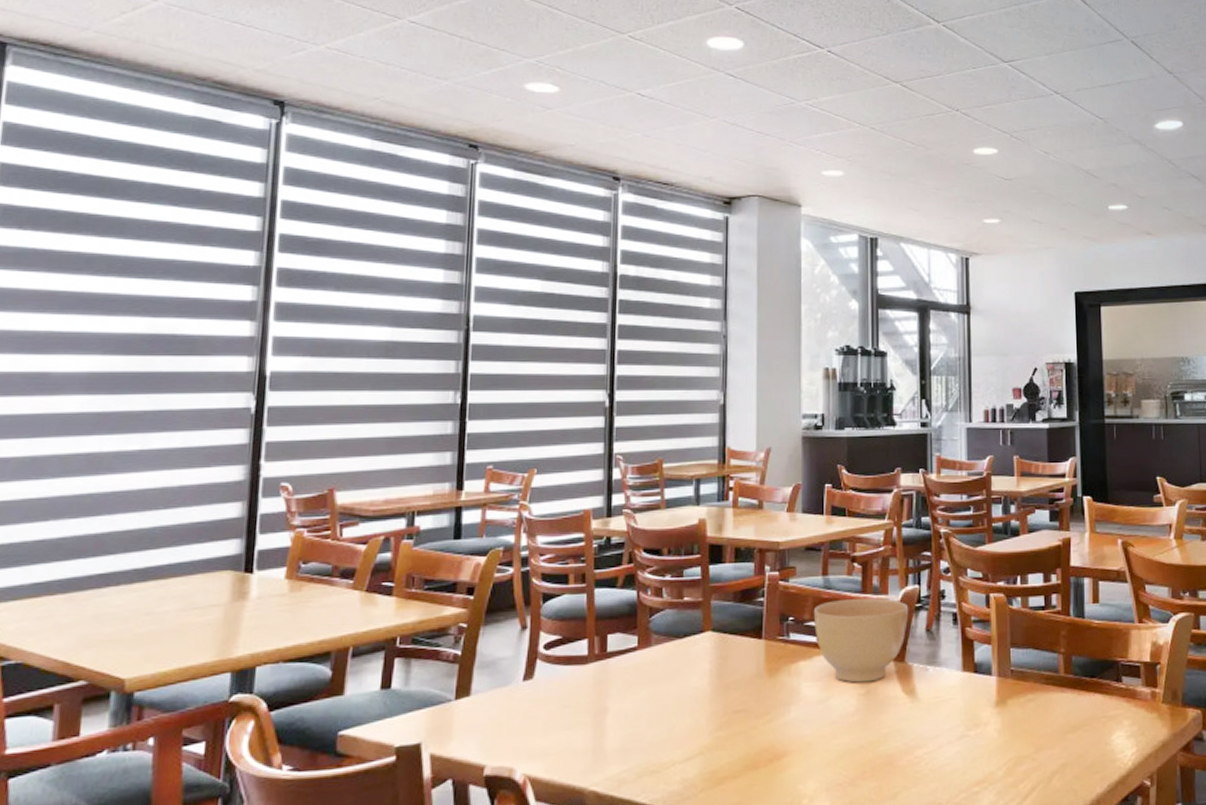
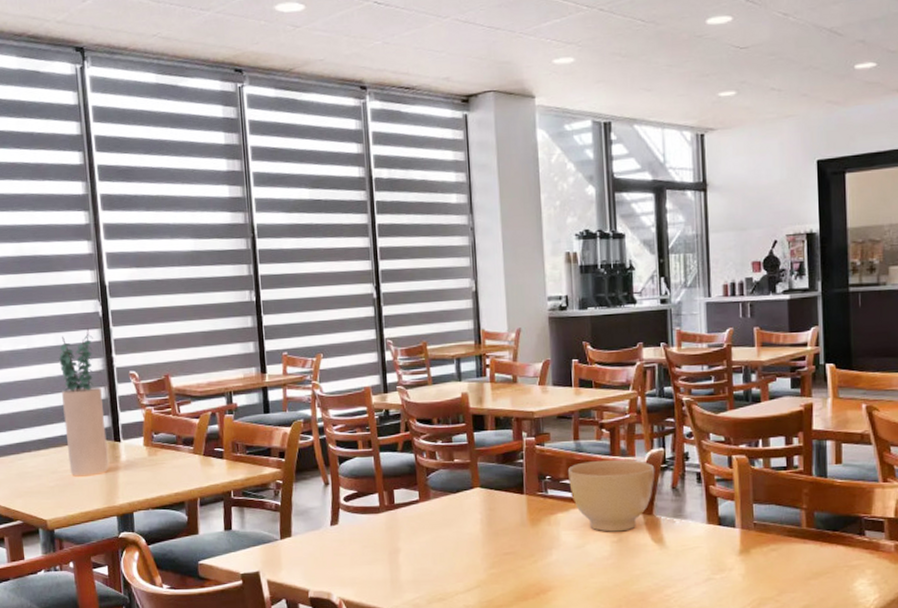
vase: none [172,427,237,620] -> present [59,328,109,477]

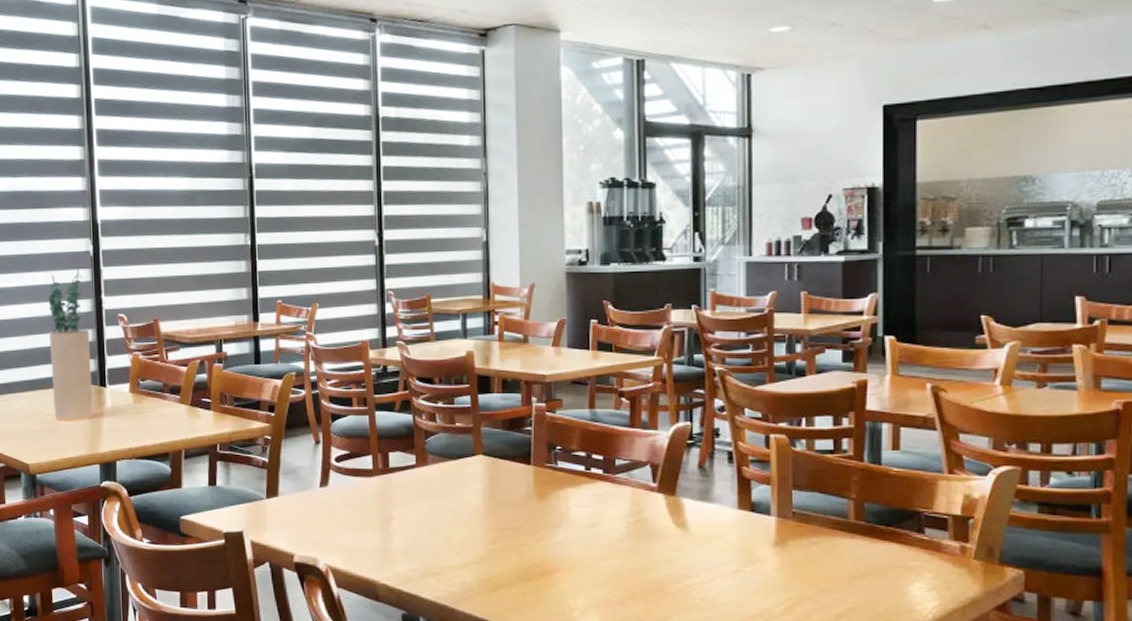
bowl: present [567,459,655,532] -> none [580,432,680,512]

